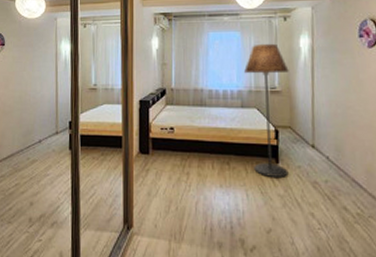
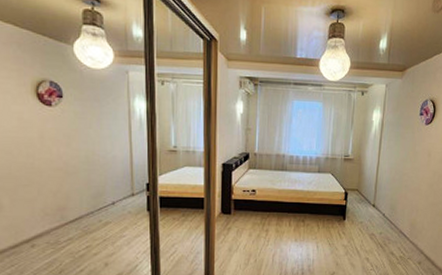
floor lamp: present [244,43,289,177] -> none [323,115,361,231]

